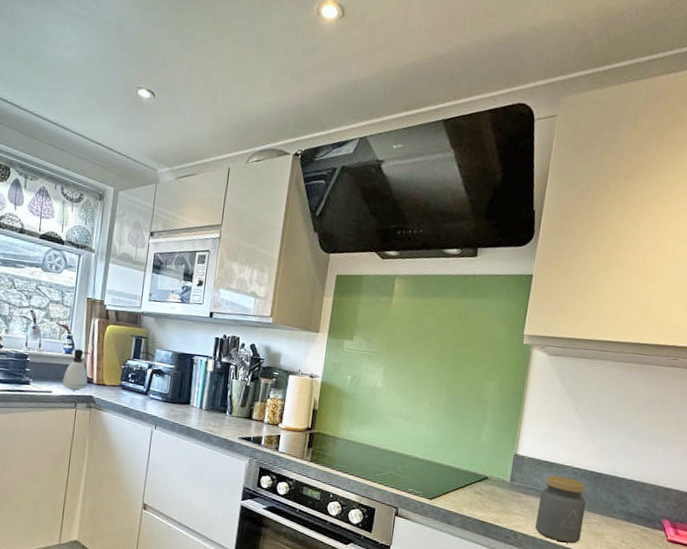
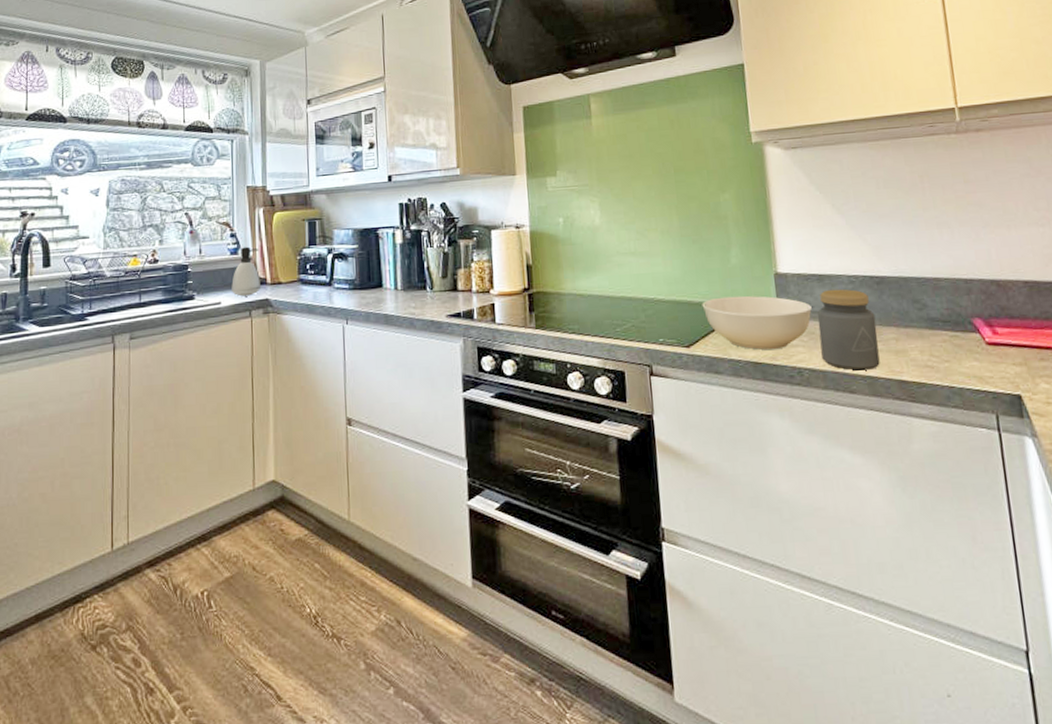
bowl: none [449,464,538,514] -> present [702,295,812,350]

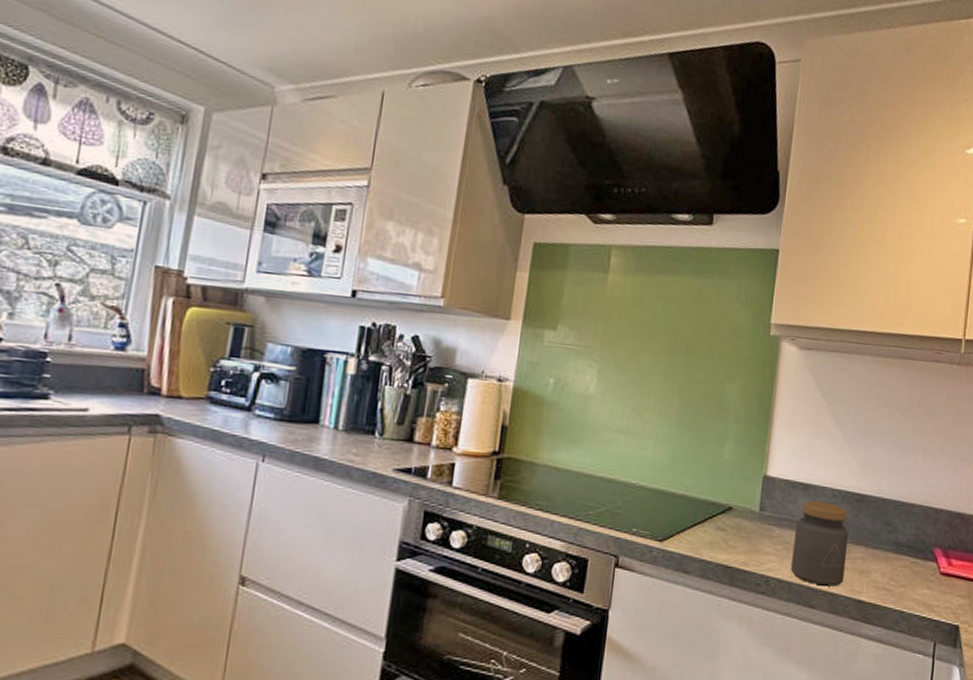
soap dispenser: present [231,246,260,297] -> none [107,342,158,407]
bowl: present [702,295,812,350] -> none [684,492,792,555]

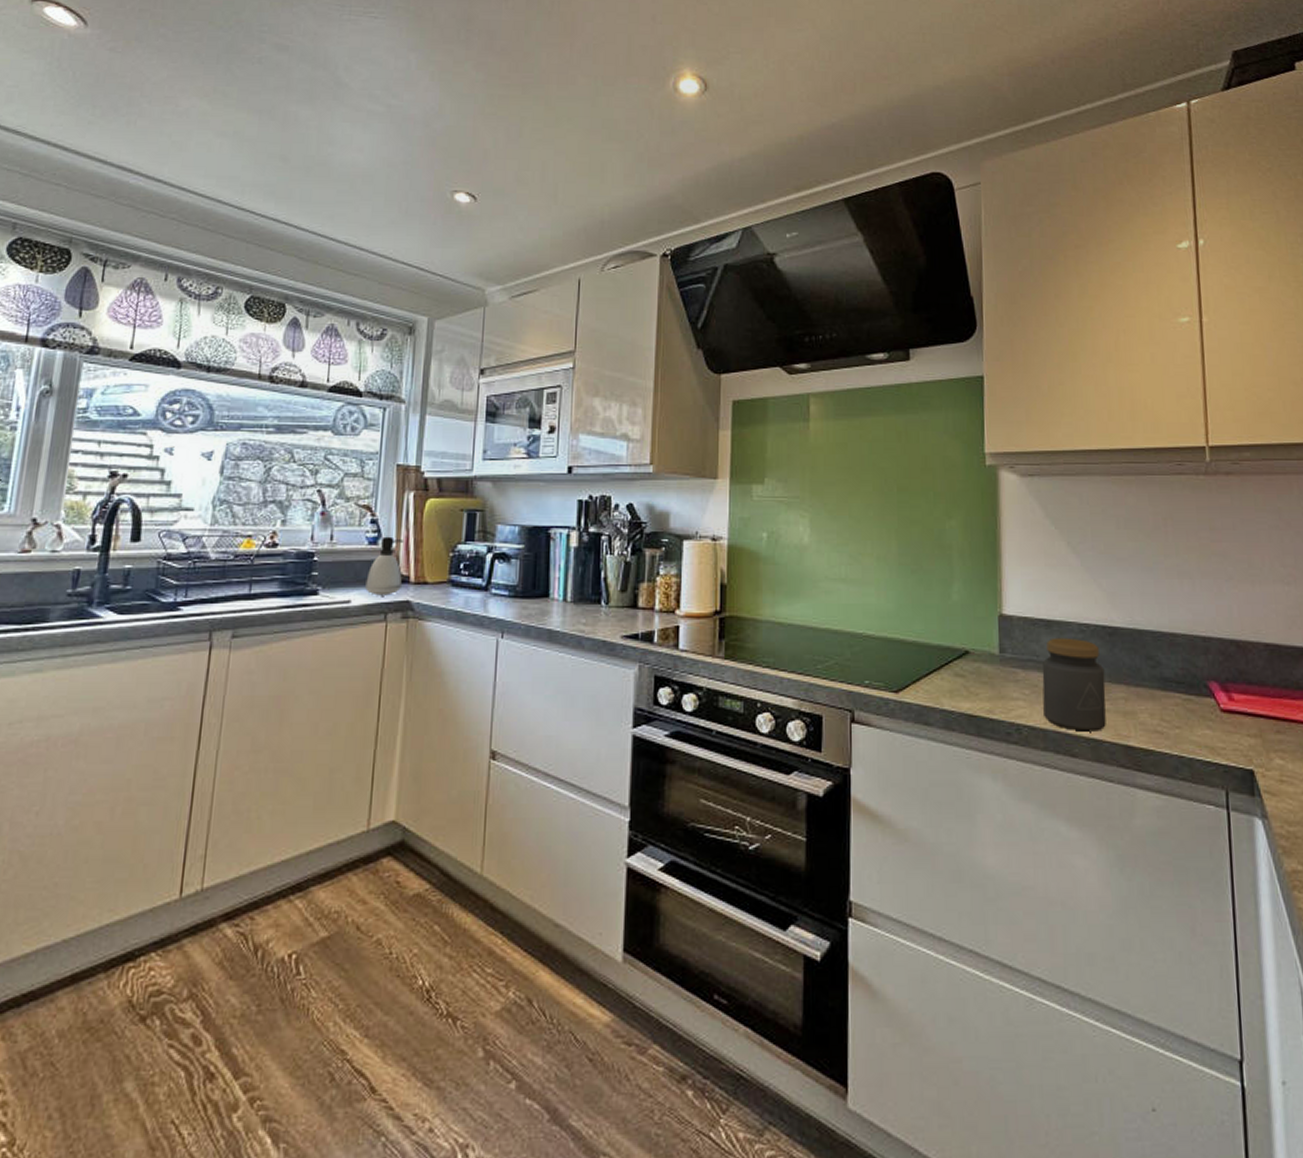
soap dispenser: none [107,342,158,407] -> present [365,536,404,596]

